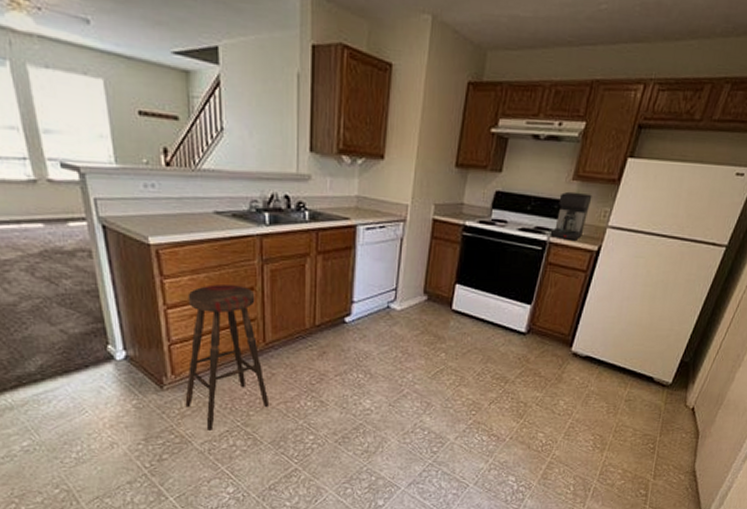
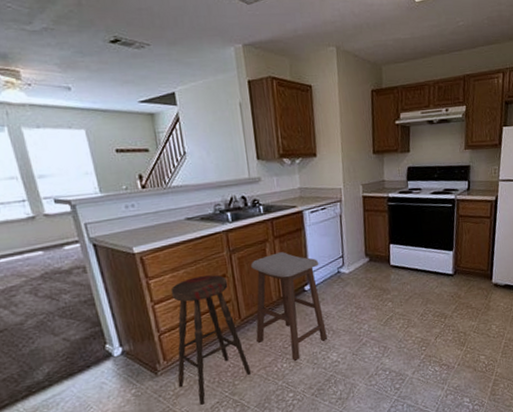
bar stool: none [280,271,367,400] -> present [251,252,327,361]
coffee maker: present [550,191,592,240] -> none [456,158,483,196]

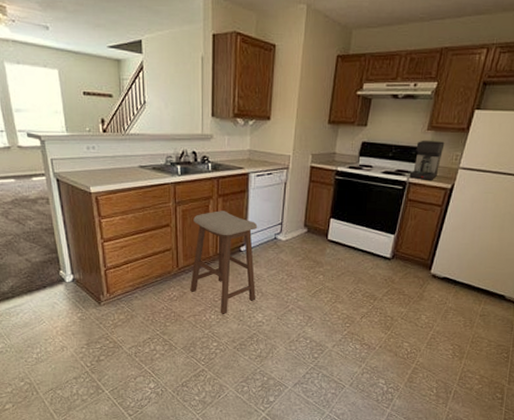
bar stool: present [171,275,251,405] -> none [117,222,181,338]
coffee maker: none [456,158,483,196] -> present [409,140,445,180]

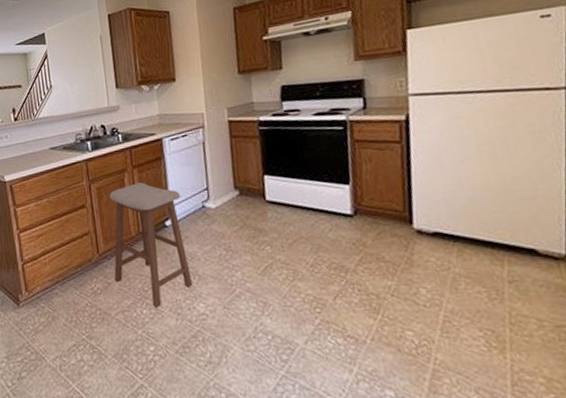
coffee maker: present [409,140,445,180] -> none [346,69,383,116]

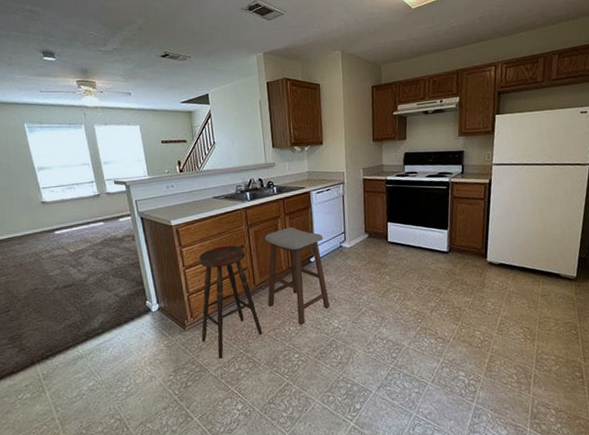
bar stool: none [34,205,108,345] -> present [199,245,262,359]

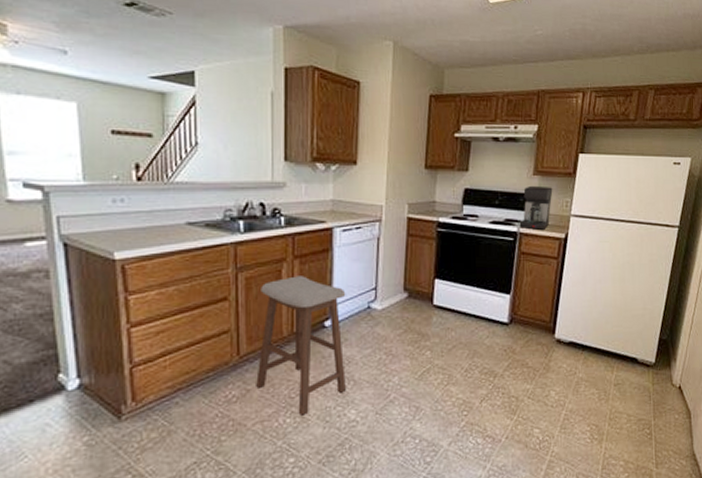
bar stool: present [199,245,262,359] -> none [146,296,243,464]
coffee maker: none [450,144,476,179] -> present [519,185,553,230]

